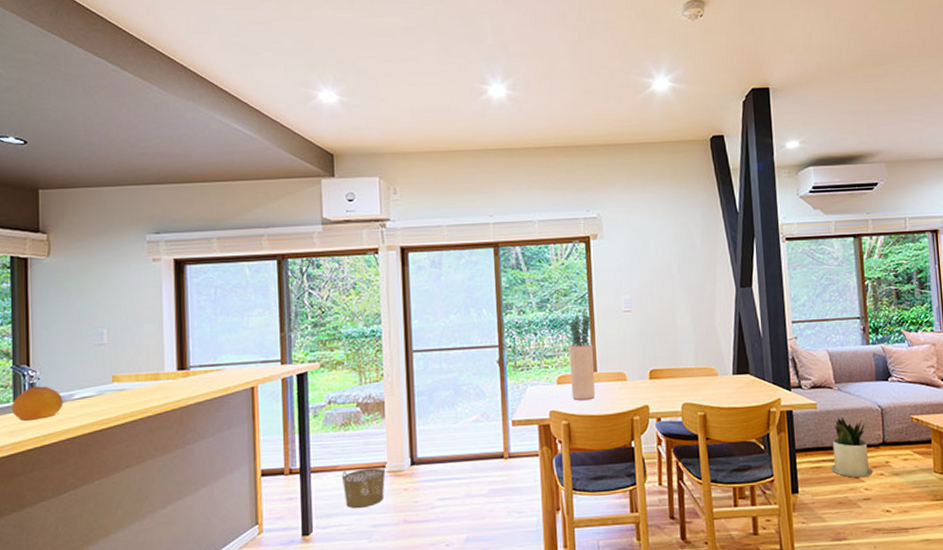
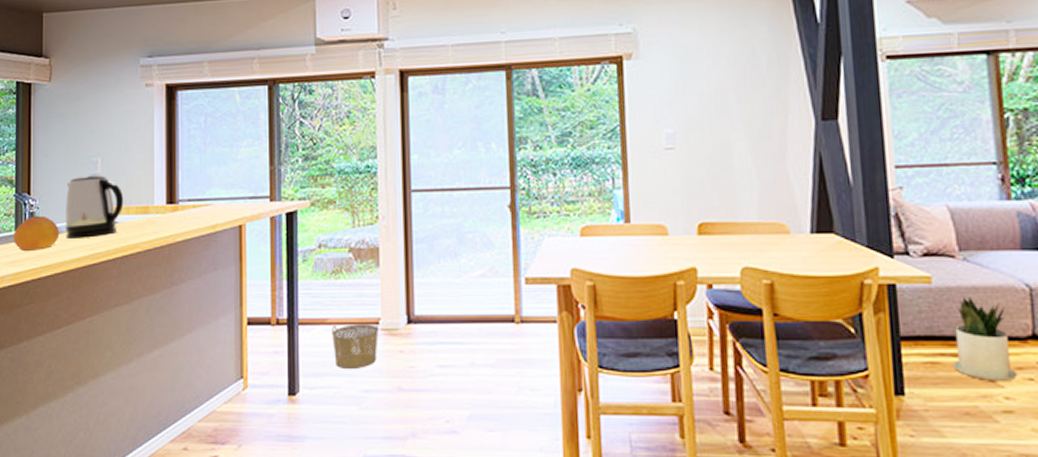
kettle: none [69,345,133,408] -> present [66,175,124,240]
vase: present [569,309,596,401] -> none [596,145,628,258]

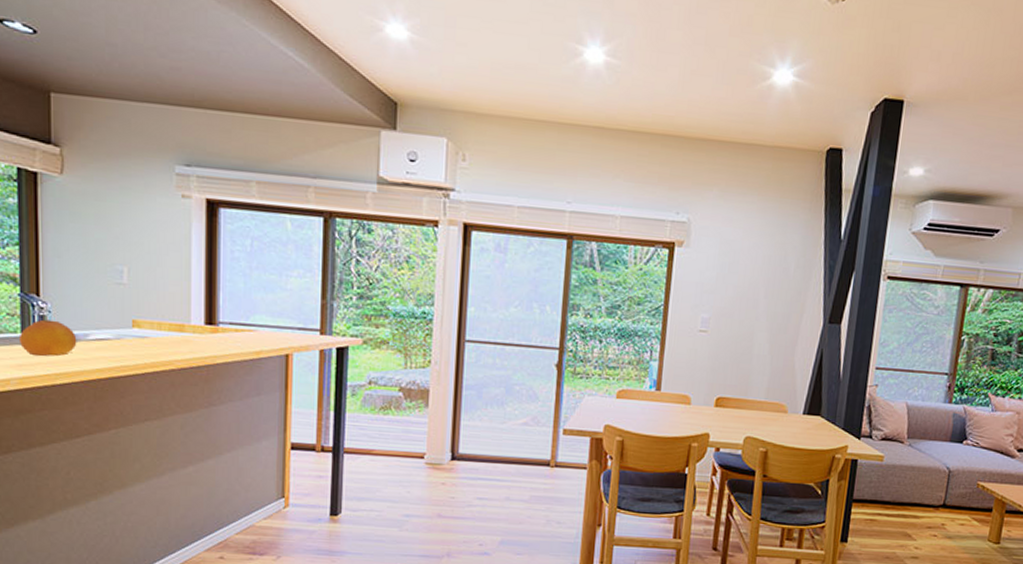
kettle: present [66,175,124,240] -> none [84,283,155,350]
basket: present [332,324,380,368] -> none [377,456,424,496]
planter: present [952,297,1018,382] -> none [884,473,929,537]

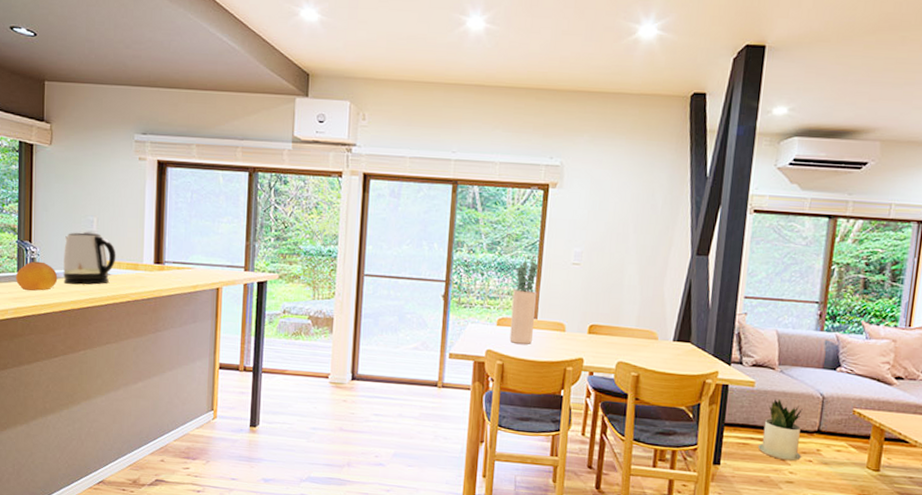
kettle: none [84,283,155,350] -> present [63,231,116,285]
vase: none [630,322,662,419] -> present [509,256,538,345]
planter: none [884,473,929,537] -> present [757,399,803,462]

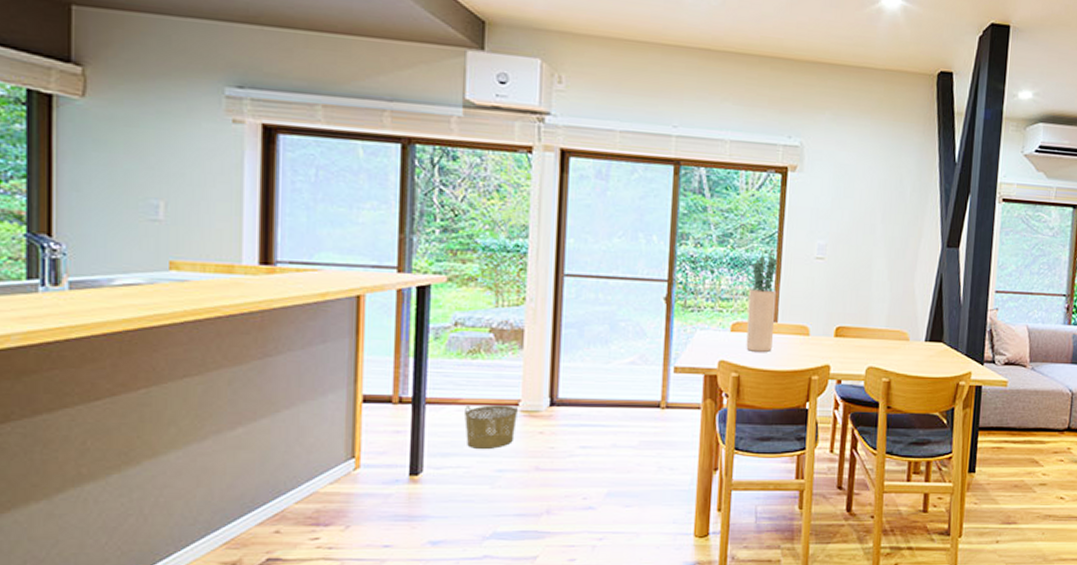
fruit: present [15,261,58,291] -> none [23,263,99,307]
kettle: present [63,231,116,285] -> none [109,220,198,296]
basket: none [289,376,329,411] -> present [464,405,519,449]
planter: present [757,399,803,462] -> none [1011,398,1054,463]

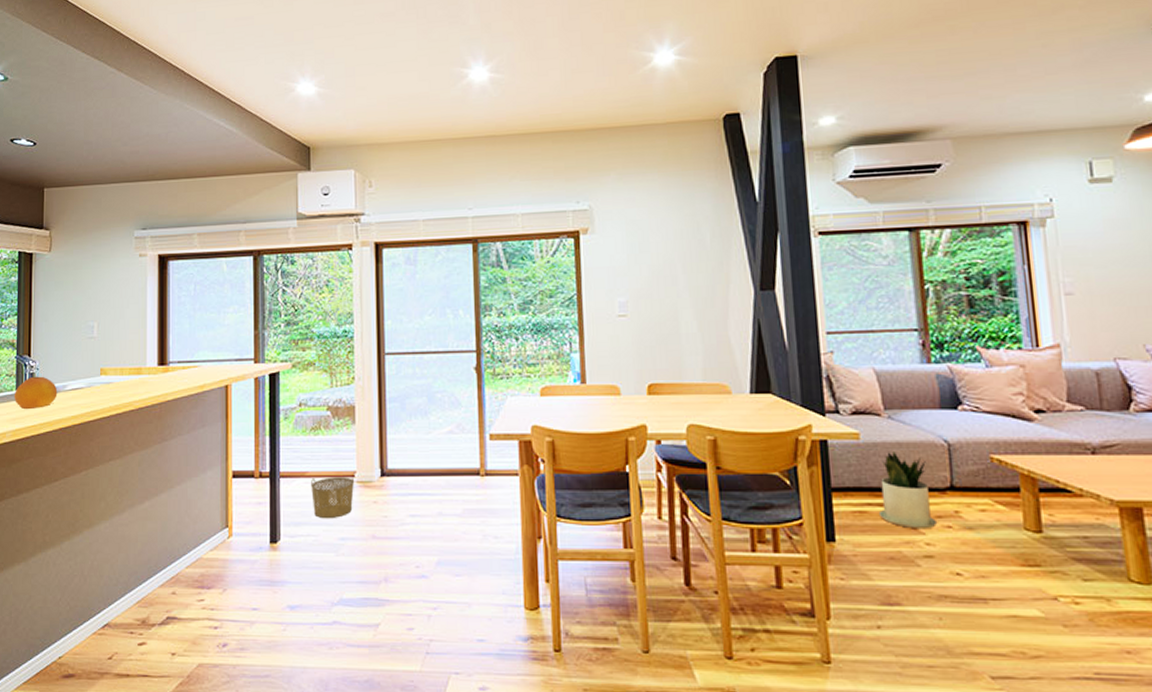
fruit: none [23,263,99,307] -> present [14,376,58,410]
vase: present [746,250,777,353] -> none [554,312,584,416]
planter: none [1011,398,1054,463] -> present [878,452,938,530]

